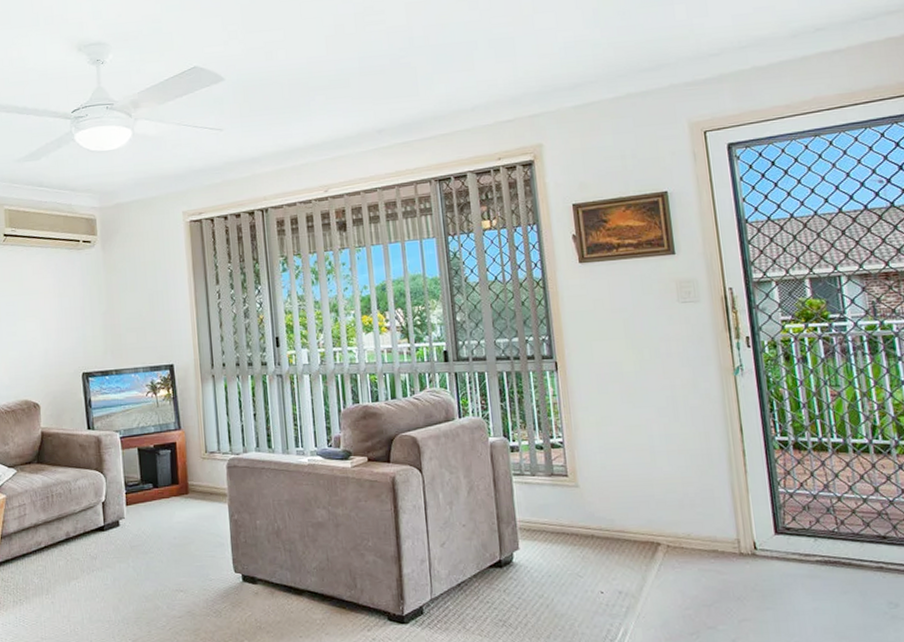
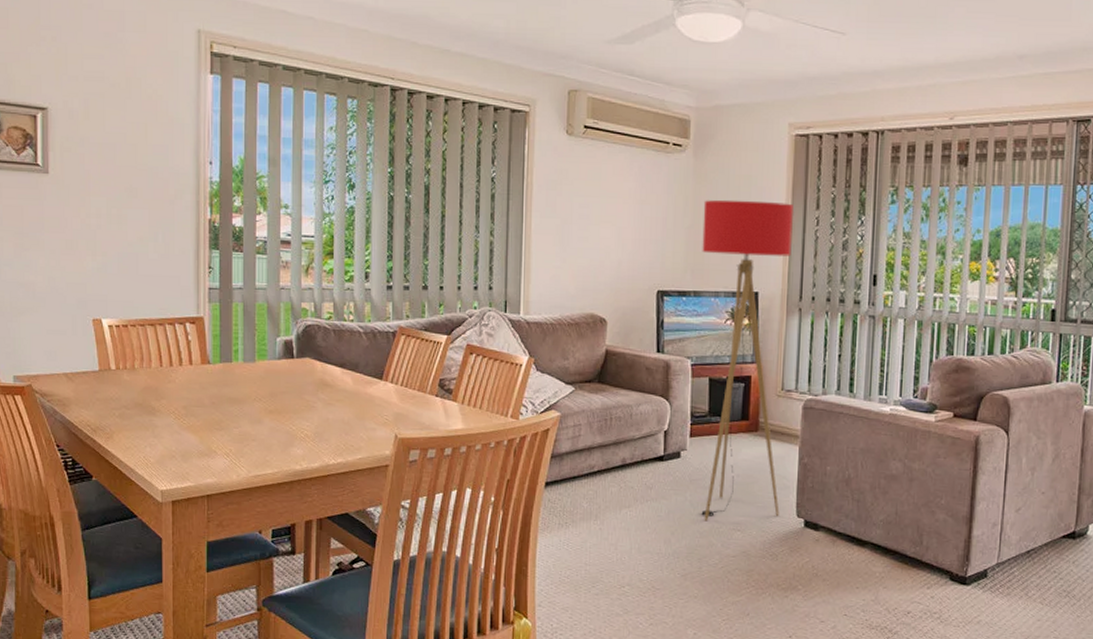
floor lamp: none [115,281,218,585] -> present [701,199,793,522]

